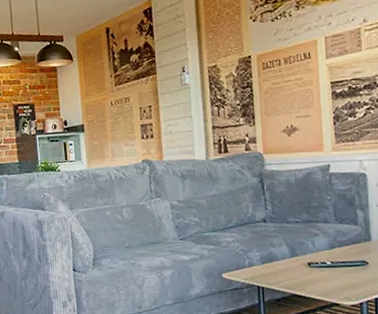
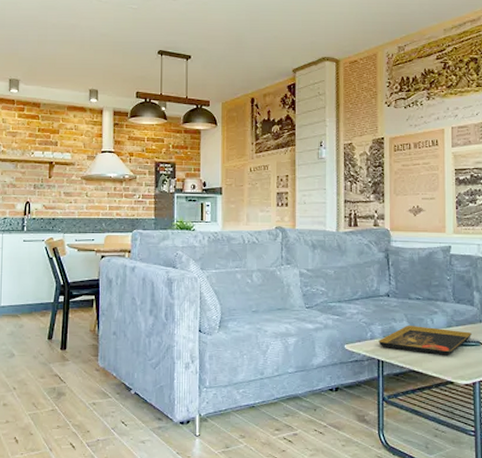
decorative tray: none [257,249,356,279] -> present [378,326,472,356]

